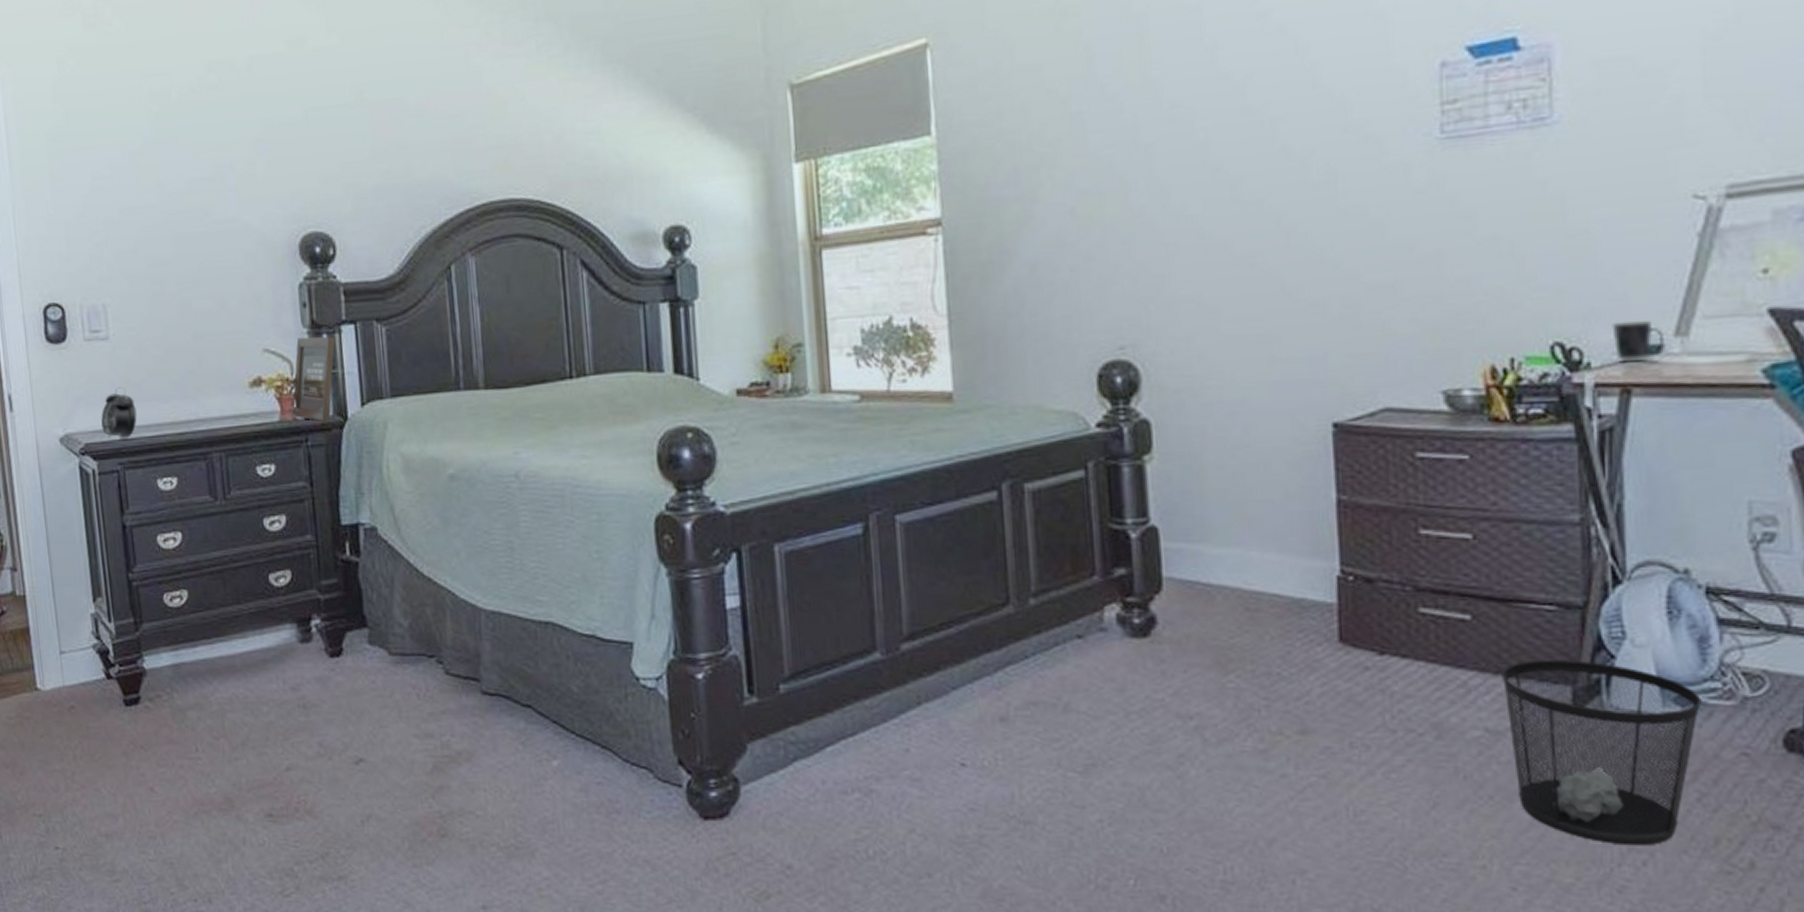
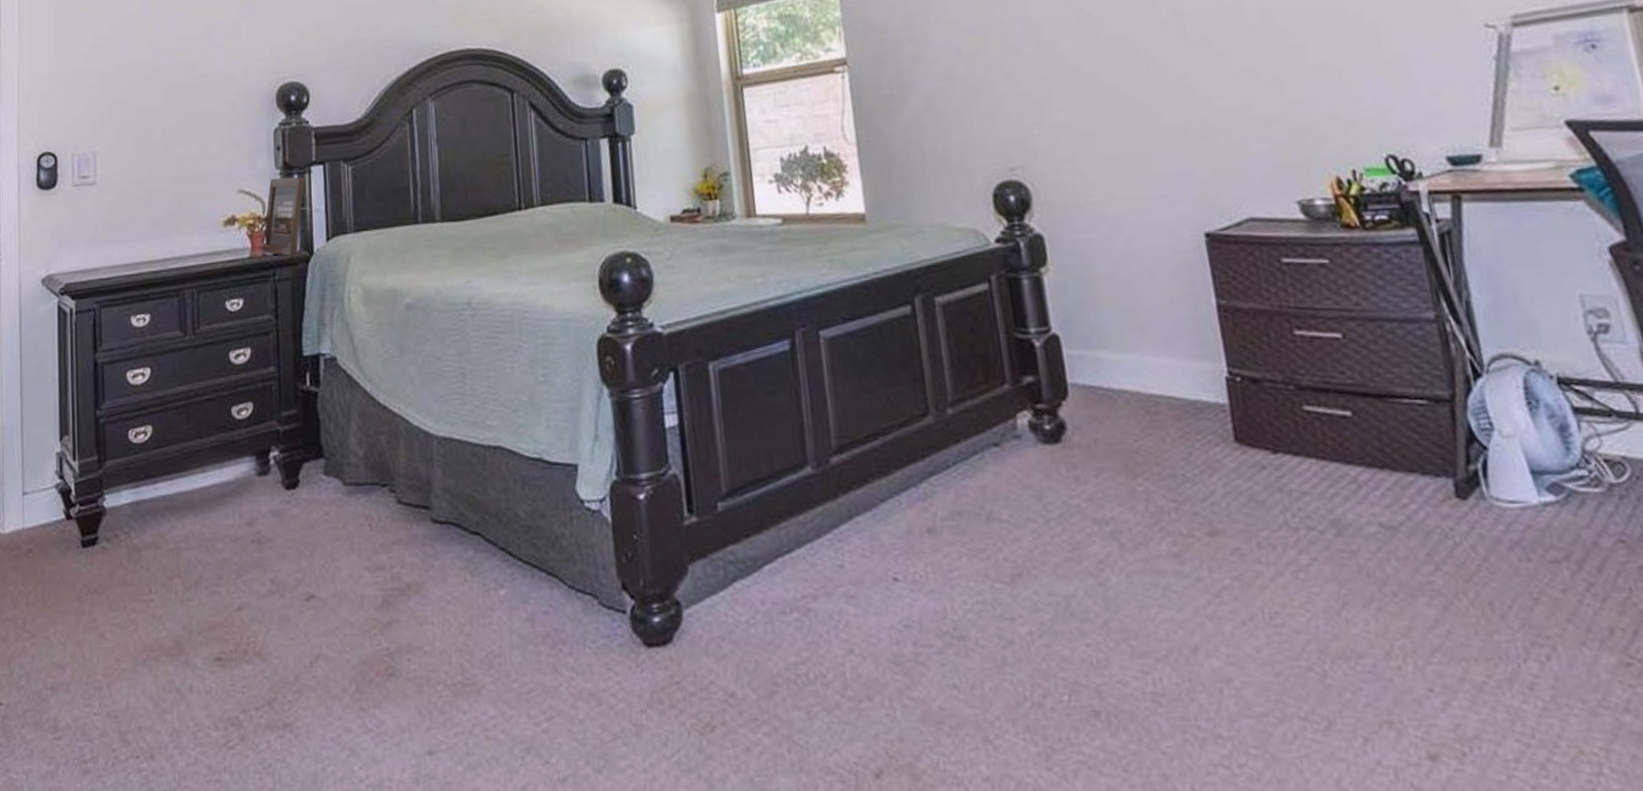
alarm clock: present [101,386,137,441] -> none [82,228,117,280]
waste bin: present [1501,659,1702,846] -> none [1386,452,1573,640]
mug: present [1612,320,1664,363] -> none [1434,133,1483,172]

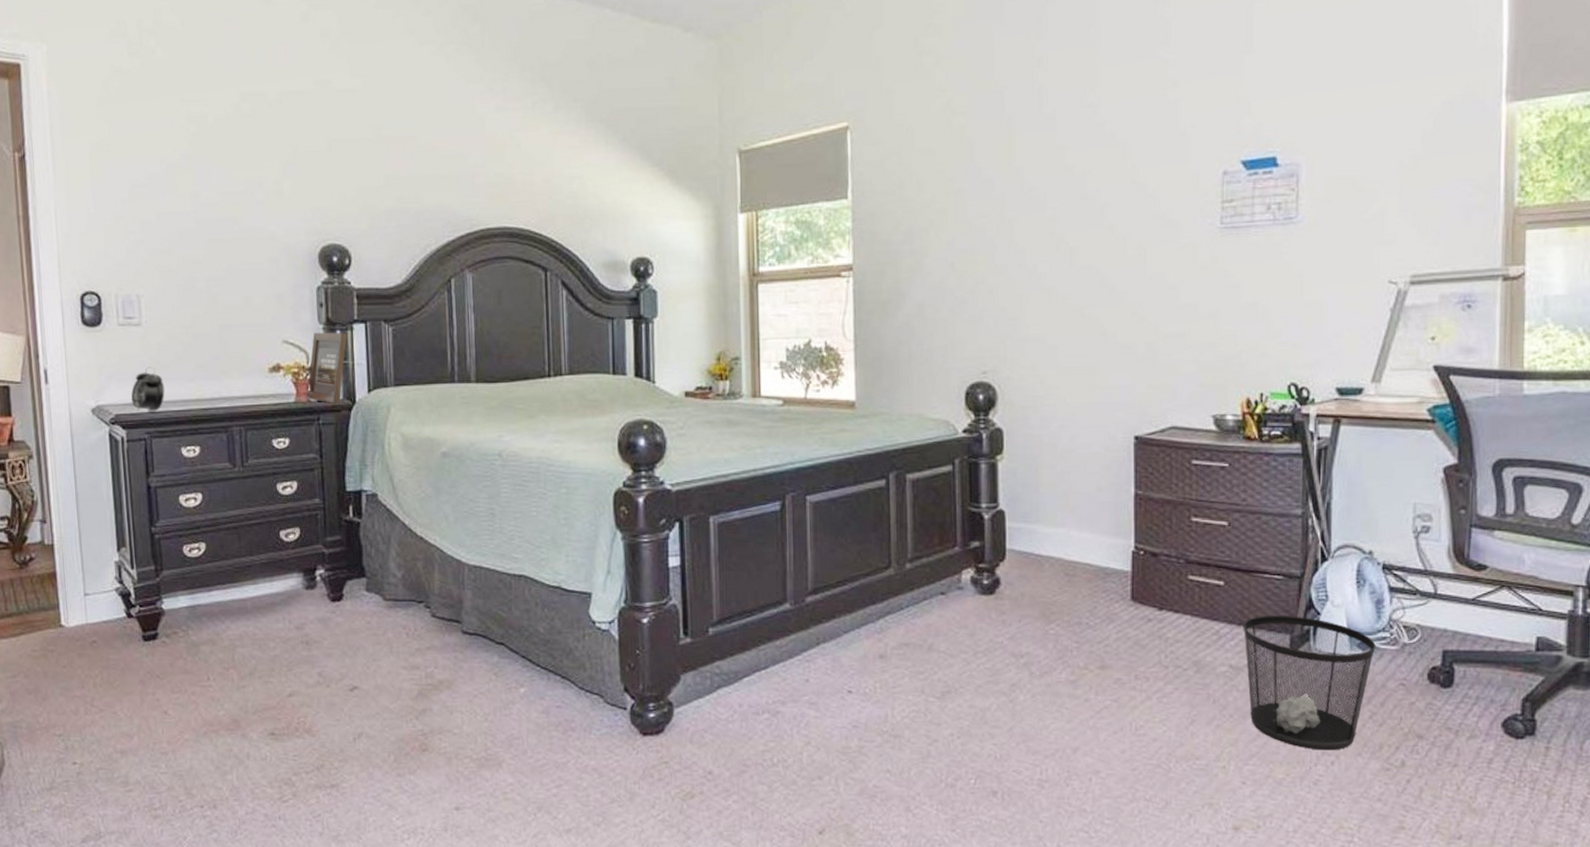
alarm clock: none [82,228,117,280] -> present [131,366,165,413]
waste bin: none [1386,452,1573,640] -> present [1242,615,1376,751]

